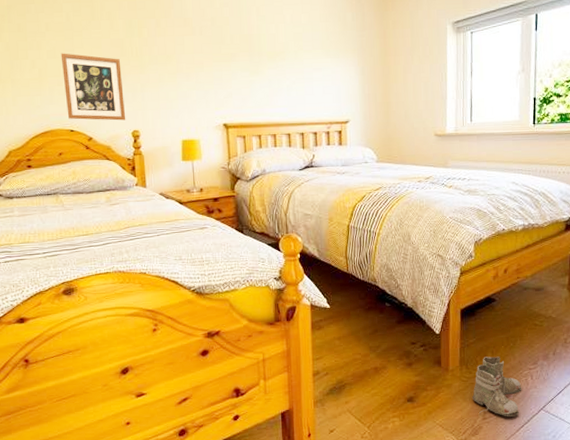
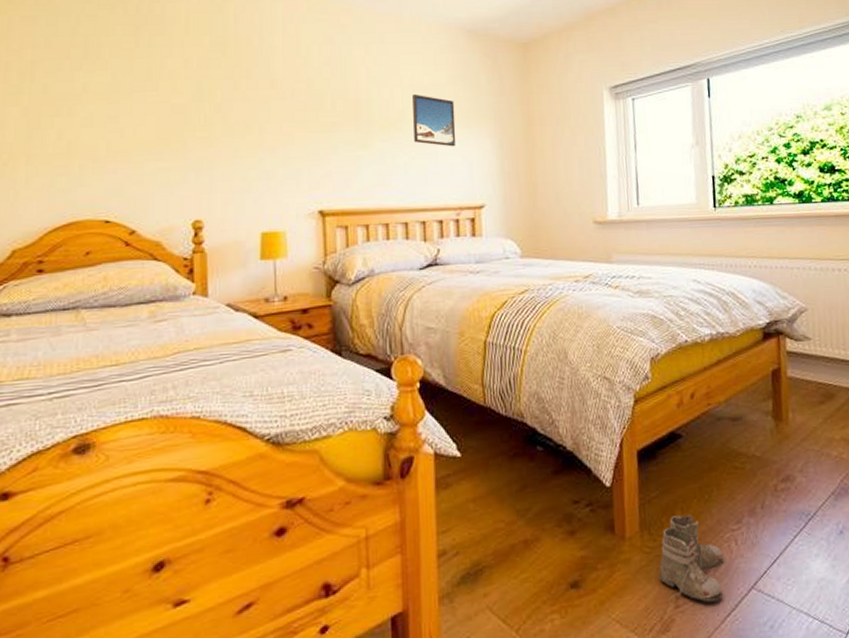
picture frame: present [60,53,126,121] -> none [100,121,185,208]
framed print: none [293,29,328,74] -> present [413,93,456,147]

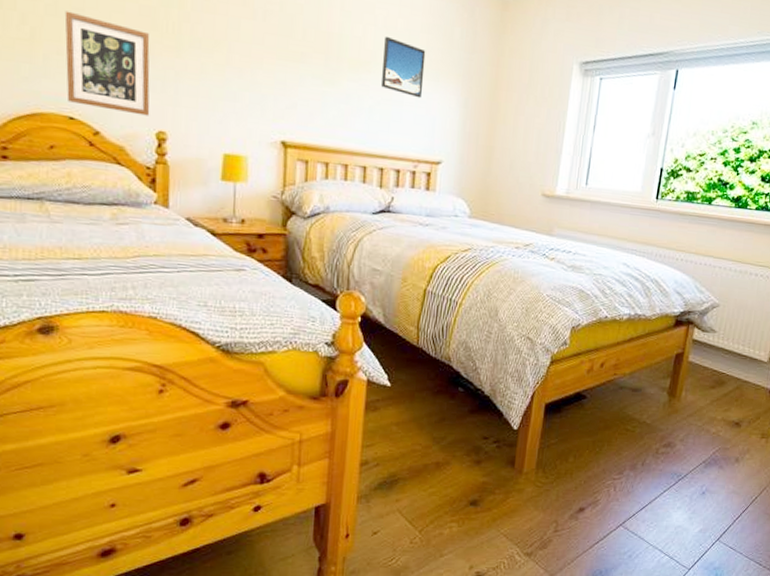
picture frame: none [100,121,185,208] -> present [64,10,150,116]
boots: present [659,514,725,602] -> none [545,461,603,531]

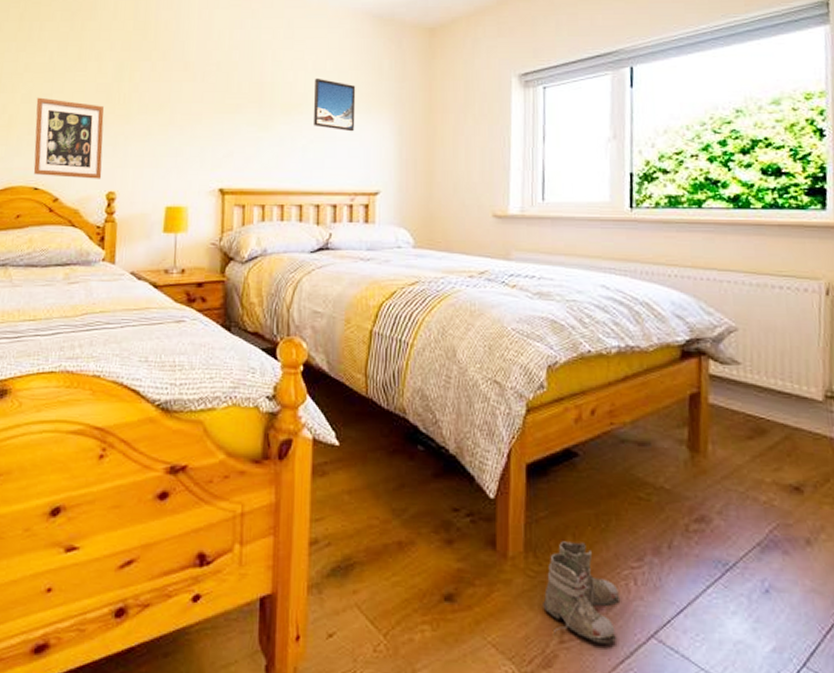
boots: none [545,461,603,531] -> present [543,541,621,644]

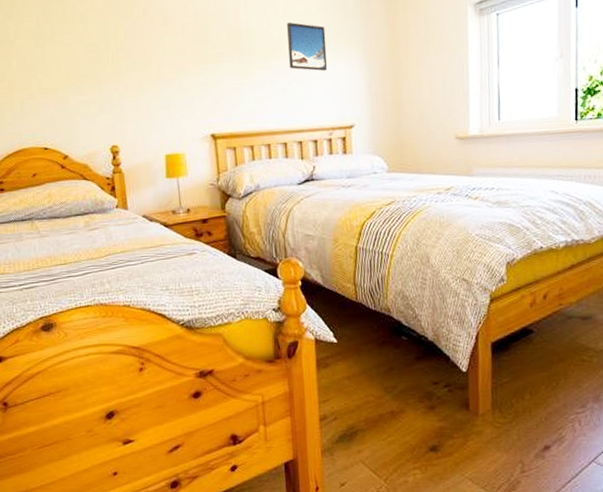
picture frame: present [33,97,104,179] -> none [31,62,104,136]
boots: present [543,541,621,644] -> none [507,398,568,470]

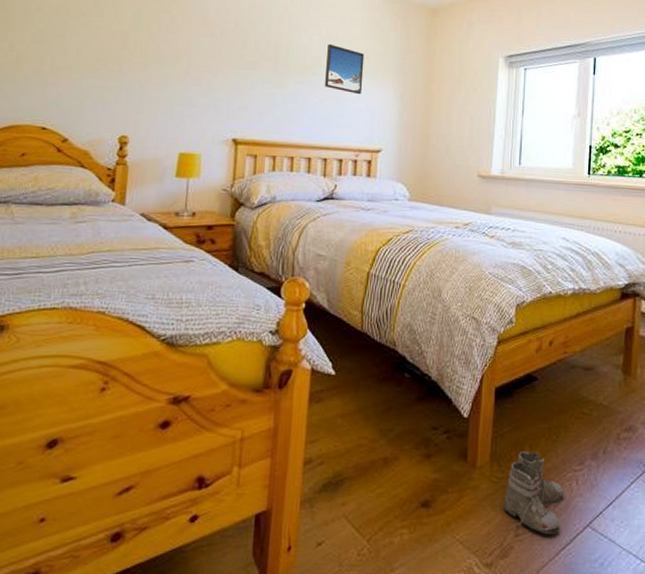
boots: none [507,398,568,470] -> present [503,451,565,534]

